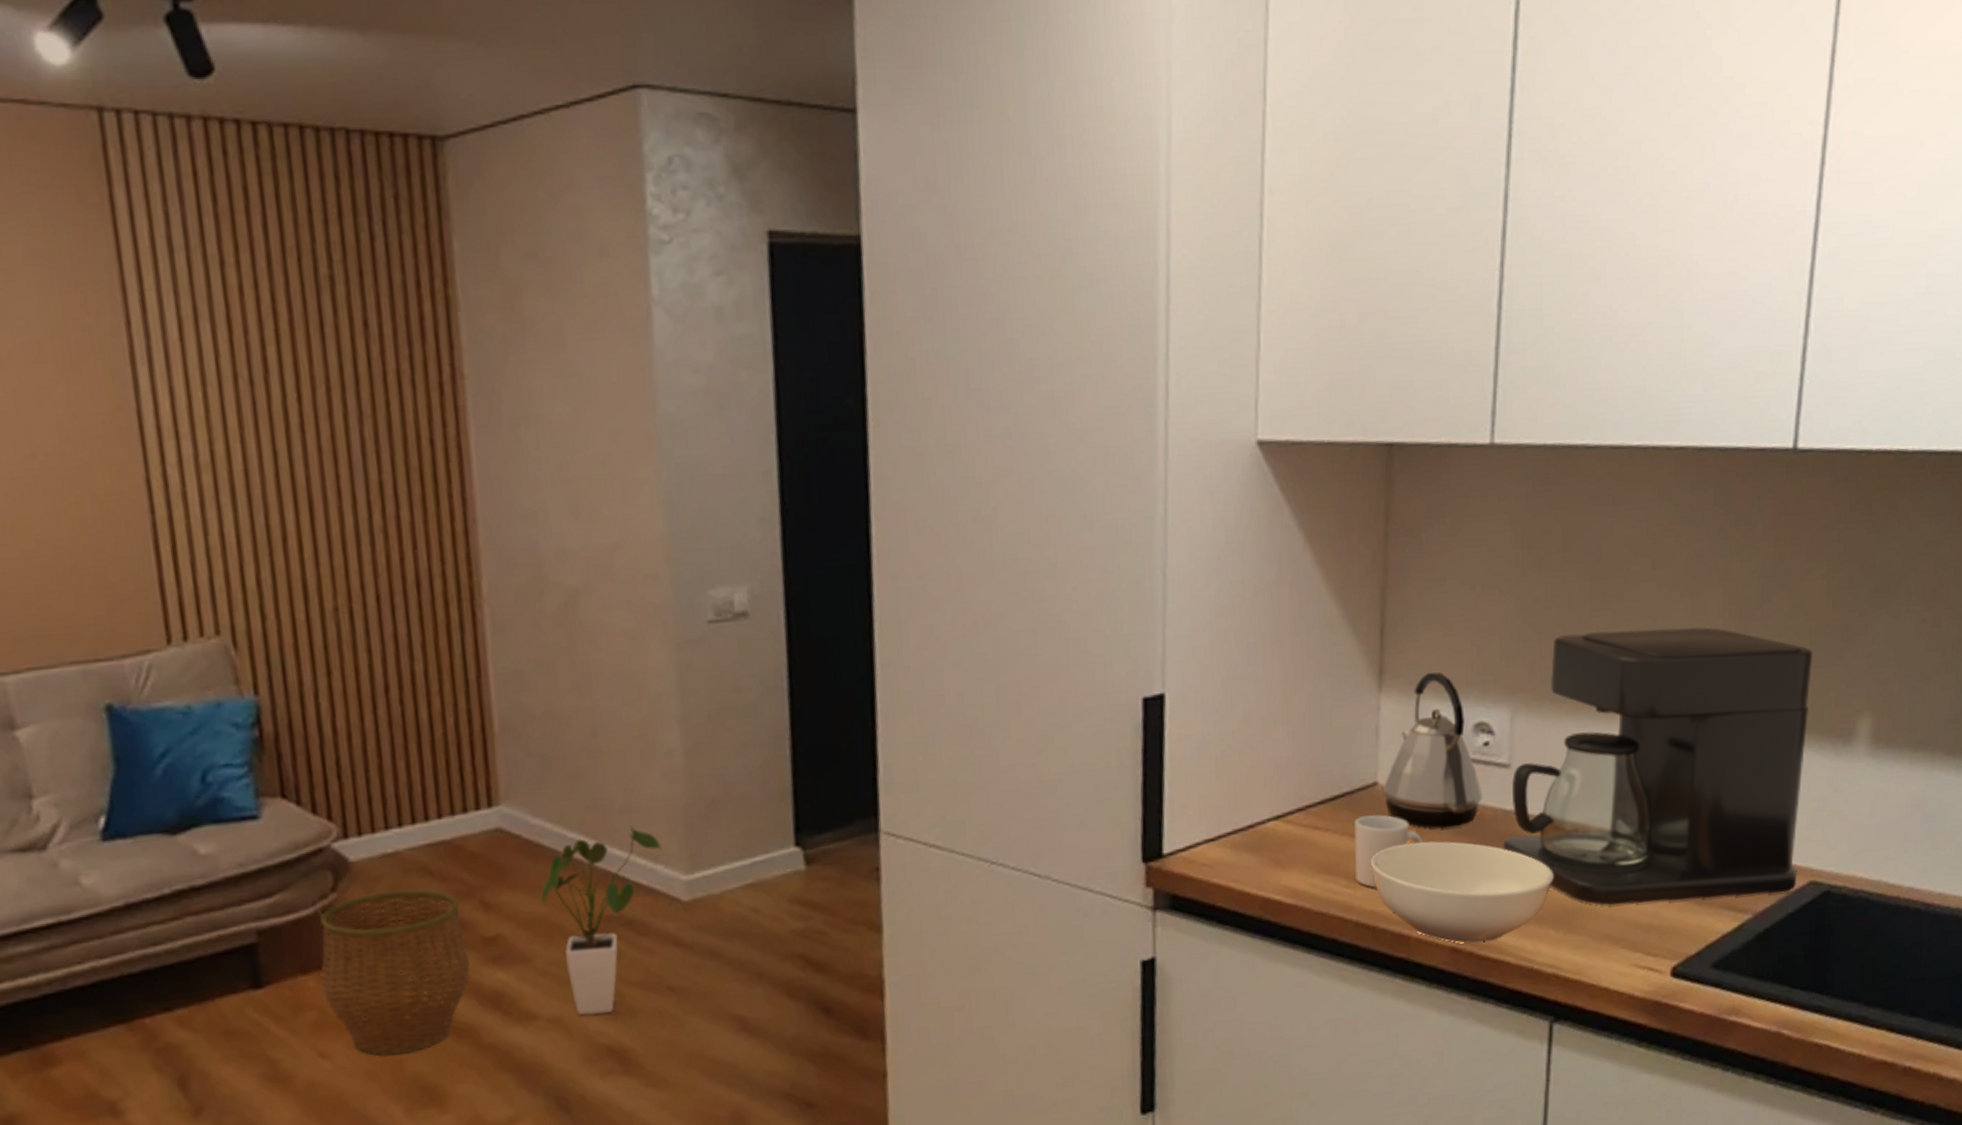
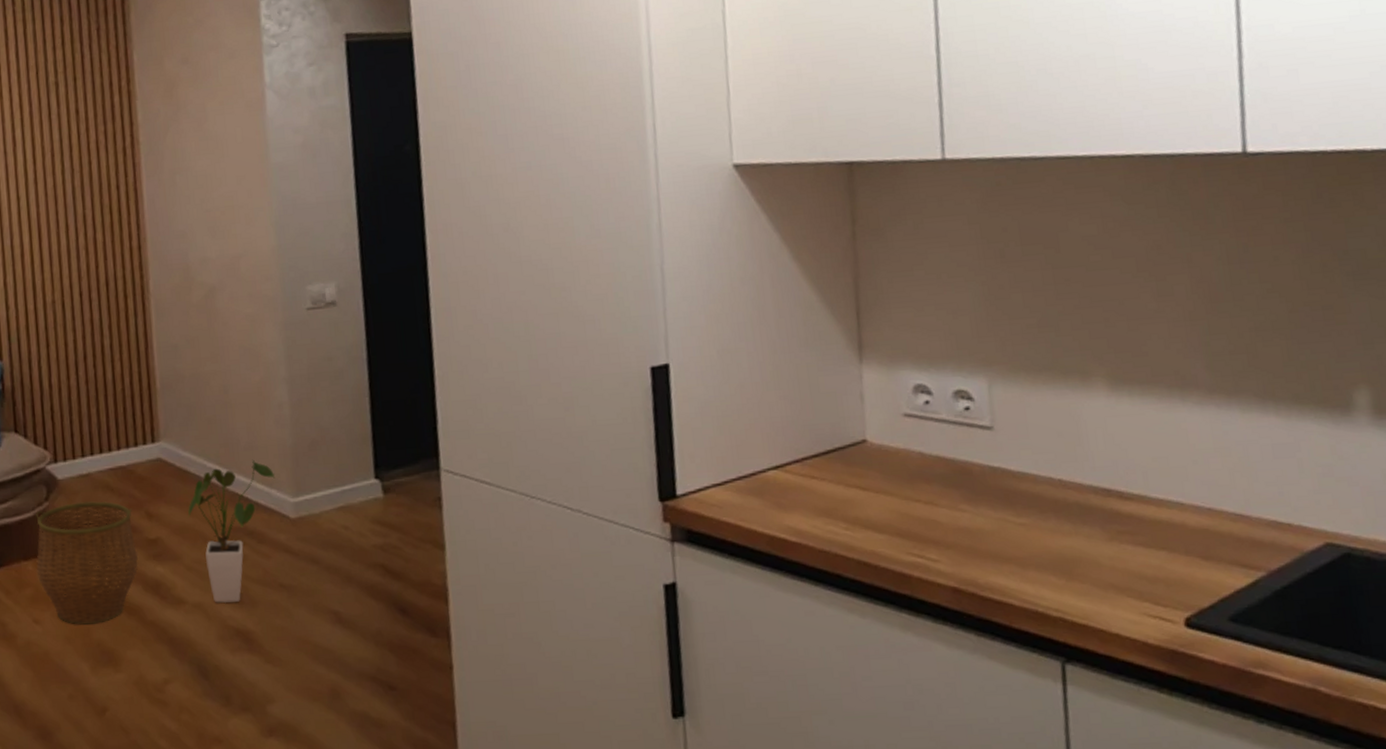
mug: present [1354,814,1424,888] -> none [848,467,916,531]
bowl: present [1370,841,1554,944] -> none [866,492,1049,585]
kettle: present [1382,672,1483,828] -> none [872,347,969,481]
coffee maker: present [1503,627,1813,905] -> none [994,308,1311,557]

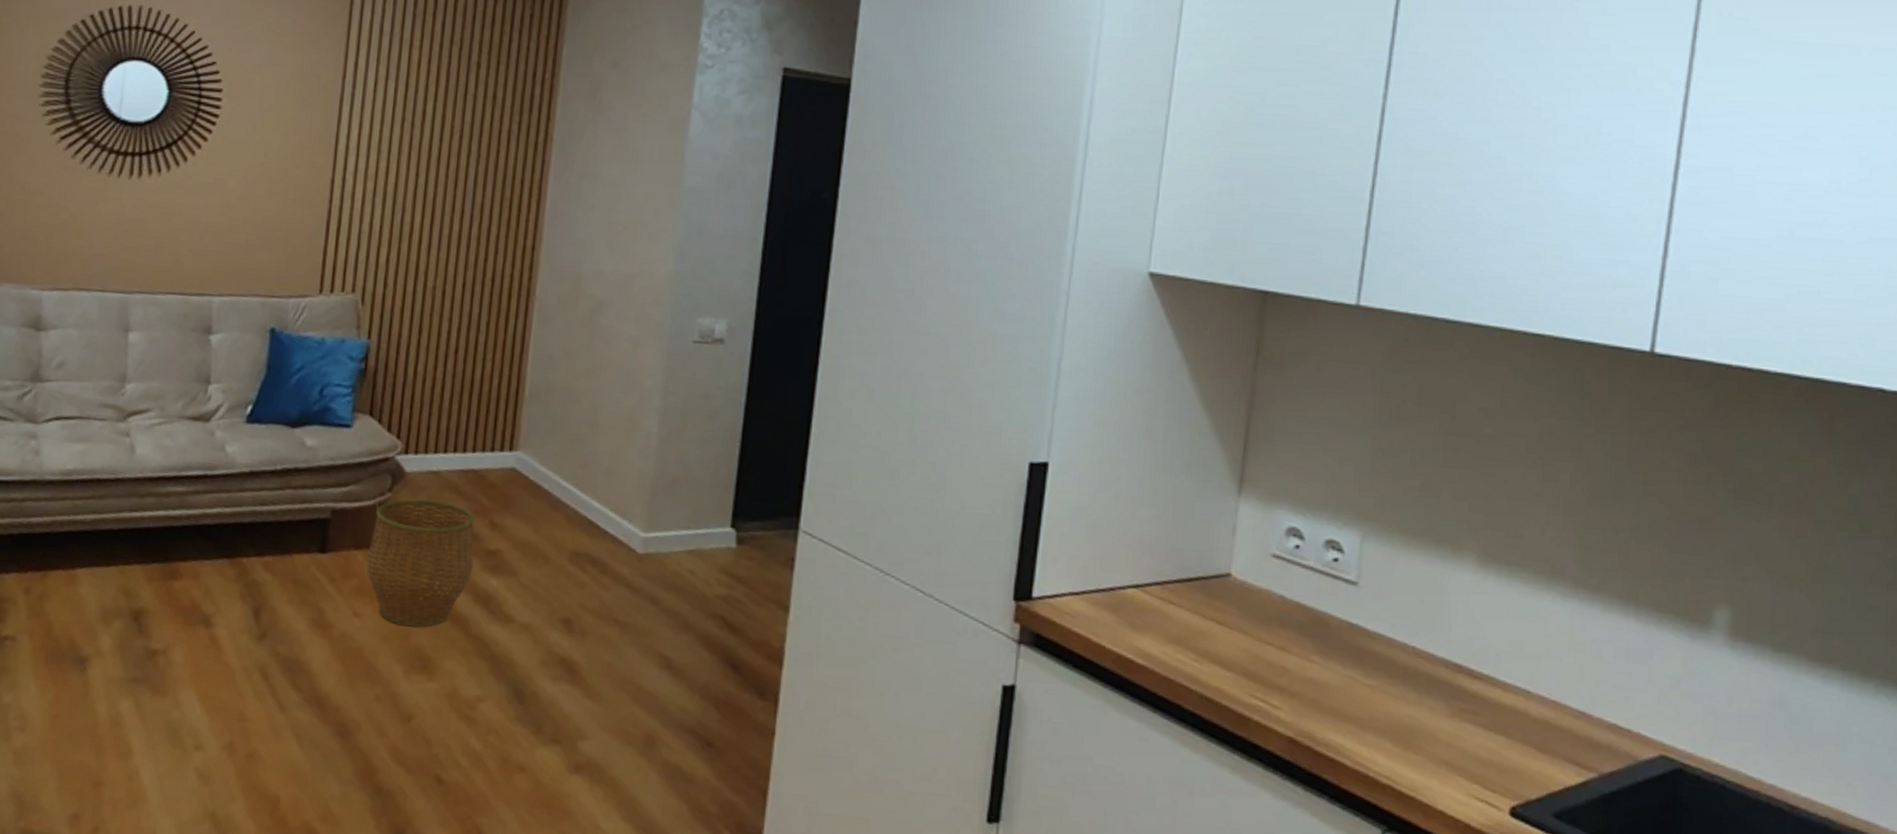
house plant: present [187,459,276,604] -> none [532,486,630,630]

